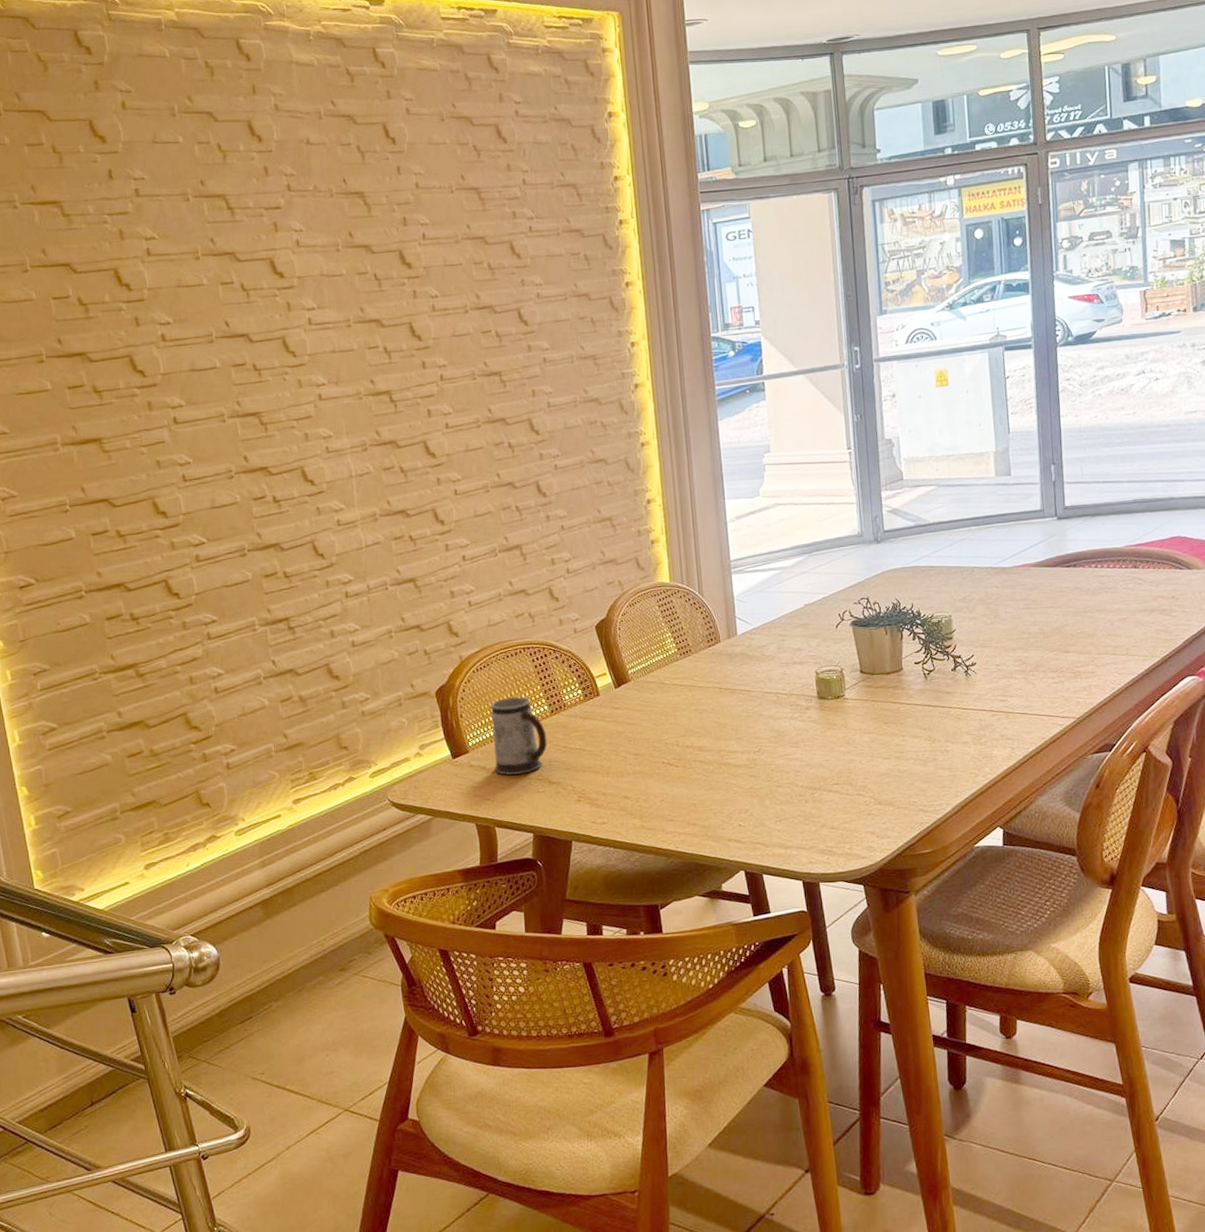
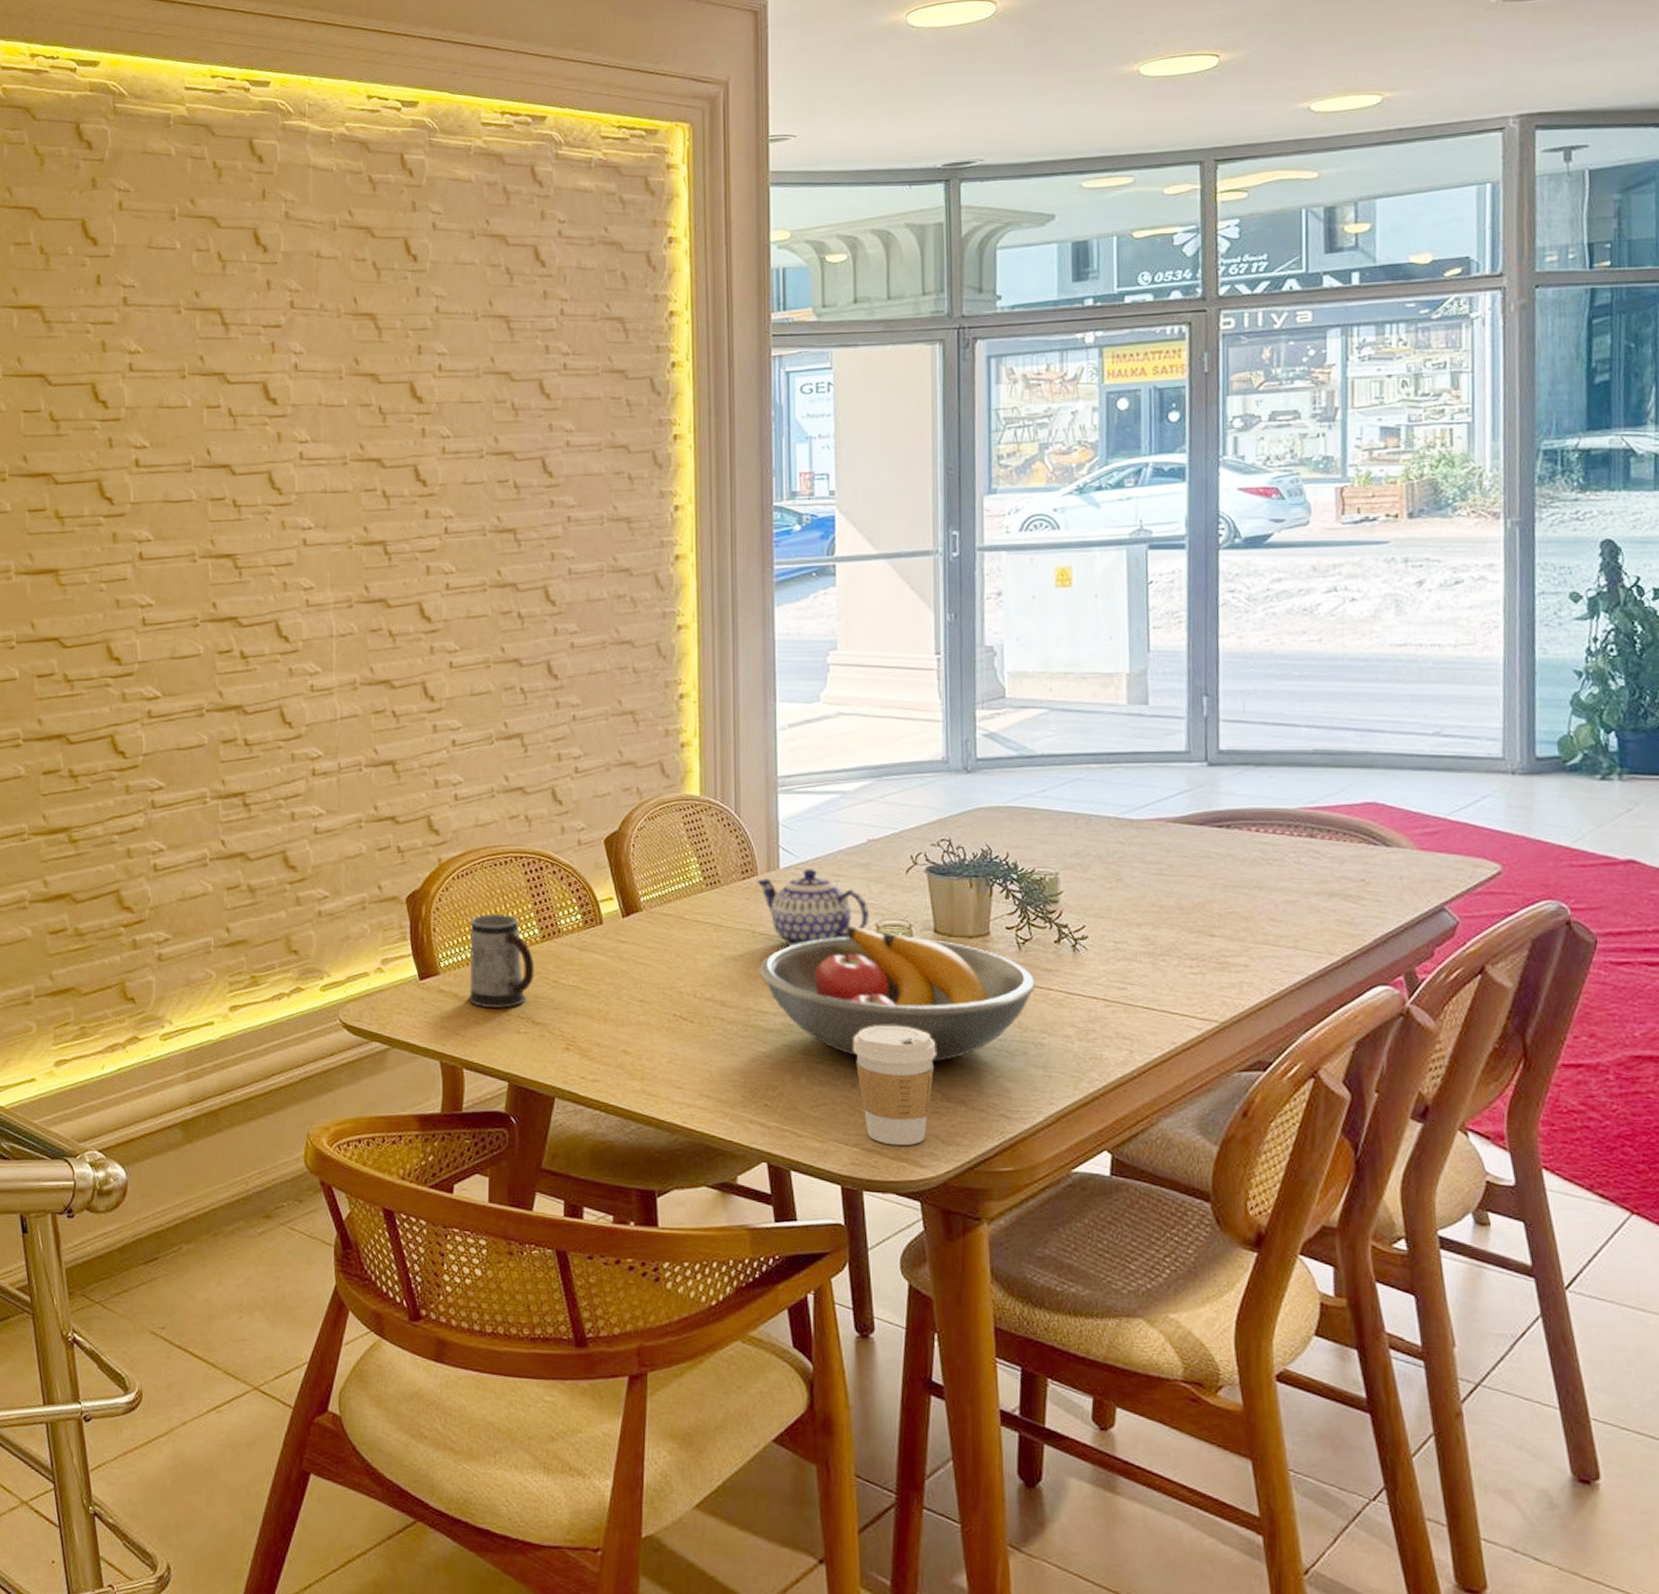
teapot: none [719,632,810,697] -> present [755,869,869,947]
fruit bowl: none [727,674,940,778] -> present [759,925,1036,1062]
coffee cup: none [804,749,868,844] -> present [853,1025,936,1146]

